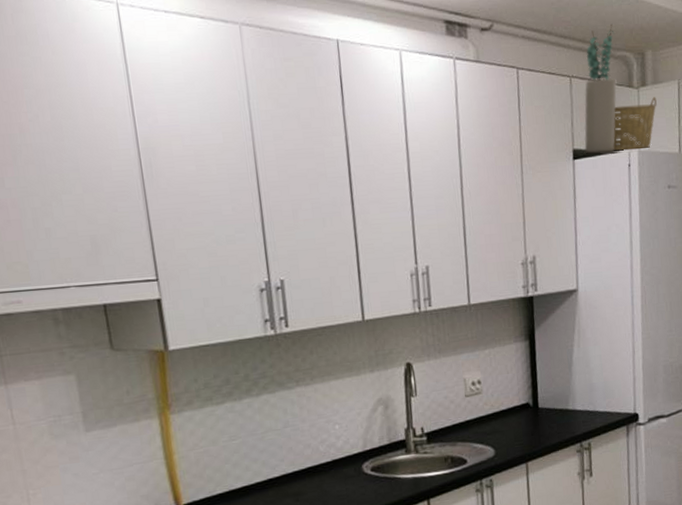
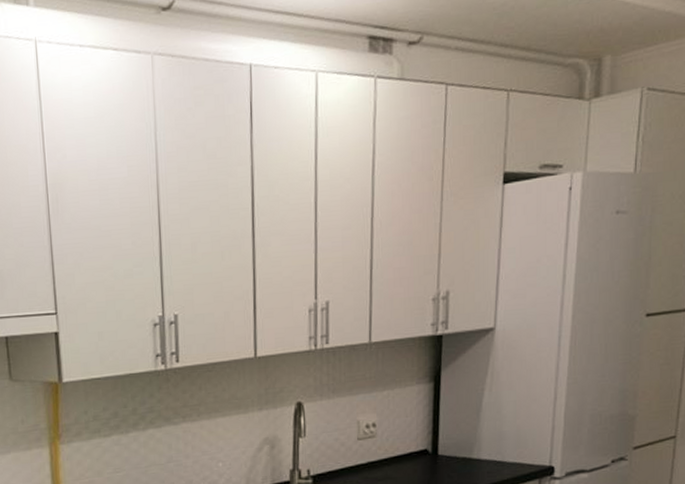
vase: present [584,24,617,155] -> none [518,27,567,178]
basket: present [613,97,657,151] -> none [553,109,612,173]

